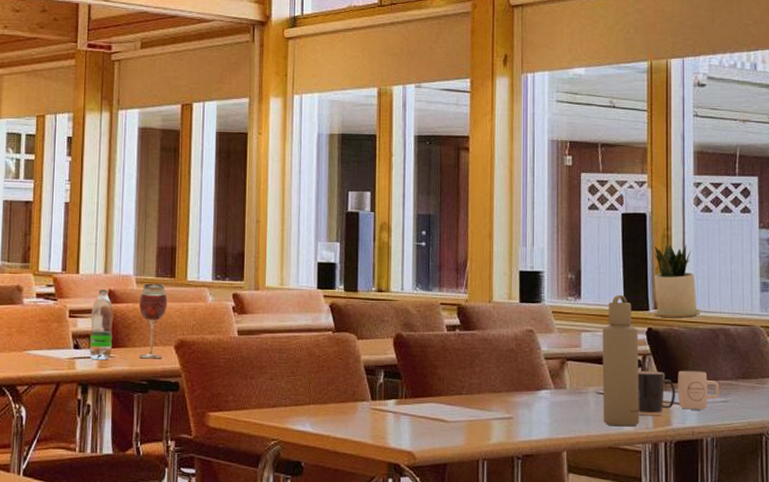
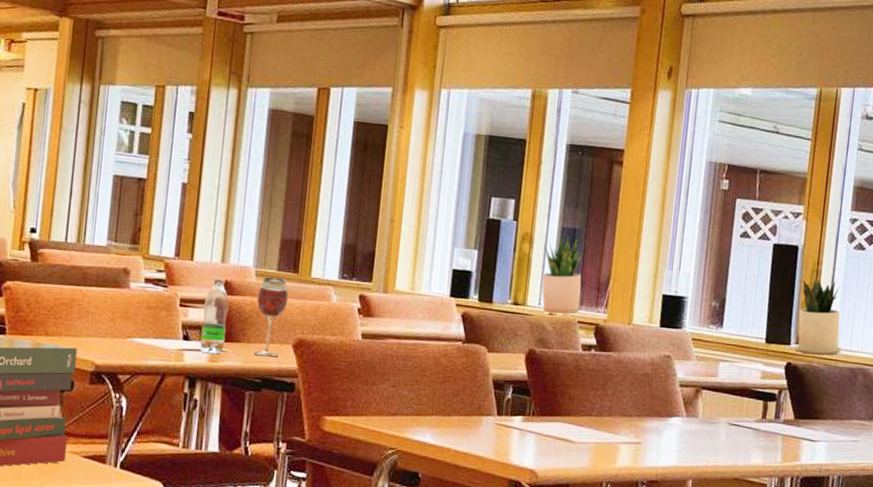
planter: none [402,221,441,298] -> present [542,235,583,315]
bottle: present [602,294,639,427] -> none [732,326,777,460]
mug: present [638,370,675,416] -> none [768,404,808,451]
mug: present [678,370,720,410] -> none [809,407,852,448]

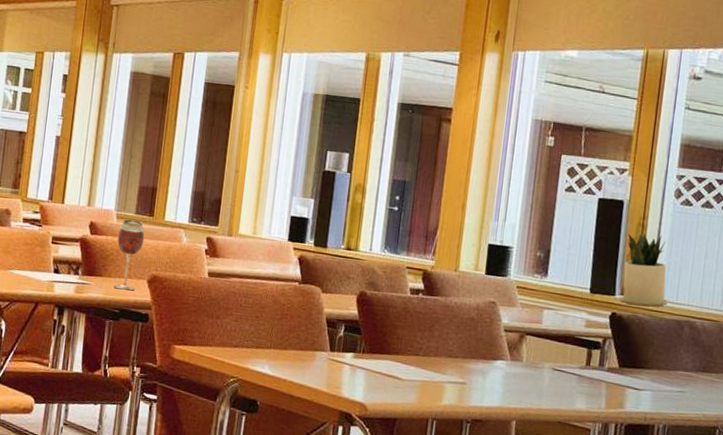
bottle: present [200,279,230,354] -> none [68,220,94,287]
planter: present [542,235,583,315] -> none [373,187,412,261]

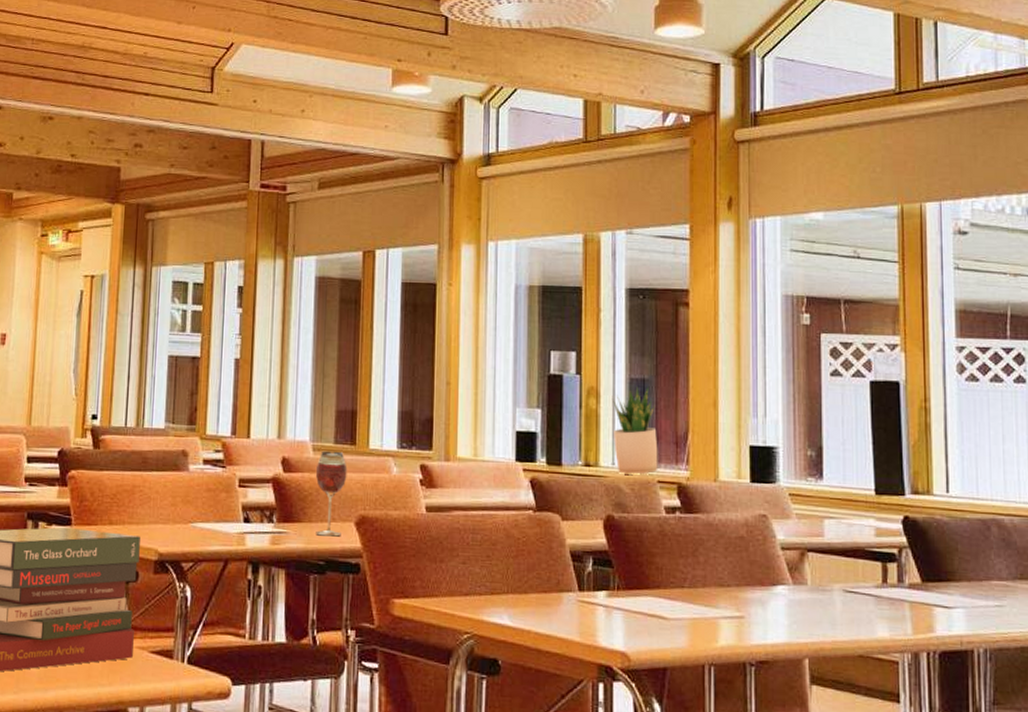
planter: none [373,187,412,261] -> present [613,386,658,475]
planter: present [618,233,669,307] -> none [909,418,969,506]

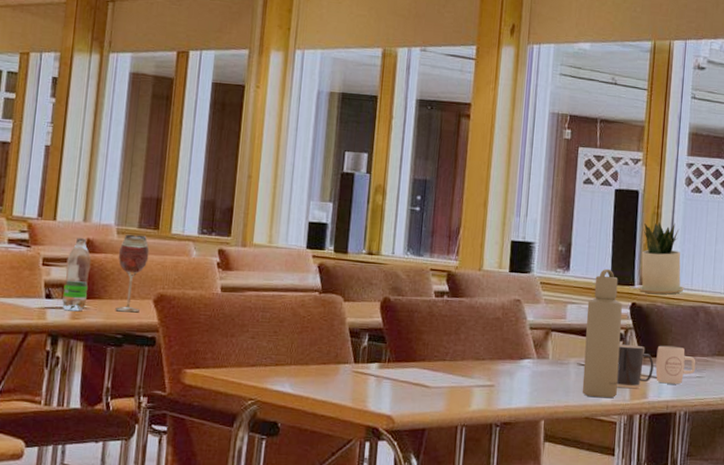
bottle: none [261,456,288,536] -> present [62,238,92,312]
planter: present [613,386,658,475] -> none [395,186,434,263]
bottle: none [849,475,895,633] -> present [582,268,622,399]
mug: none [893,566,939,621] -> present [616,344,654,389]
planter: none [909,418,969,506] -> present [637,222,685,295]
mug: none [941,567,993,615] -> present [655,345,696,385]

